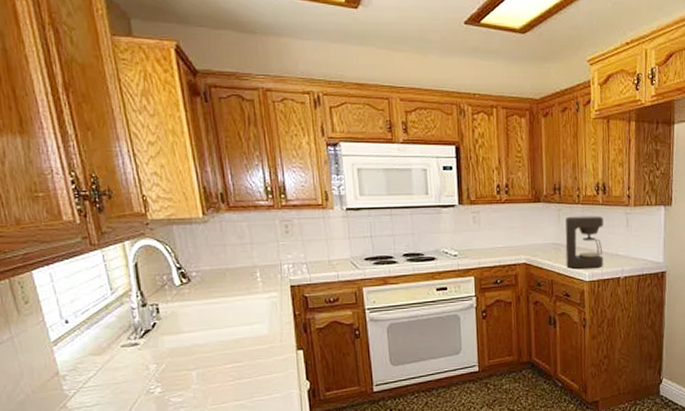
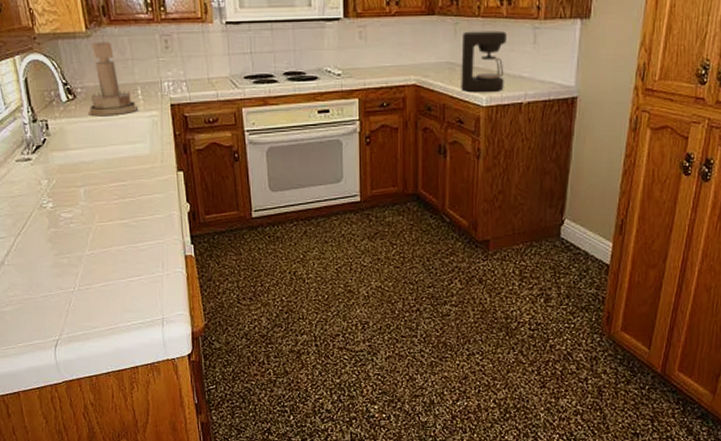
paper towel holder: none [204,227,256,299] -> present [89,42,138,117]

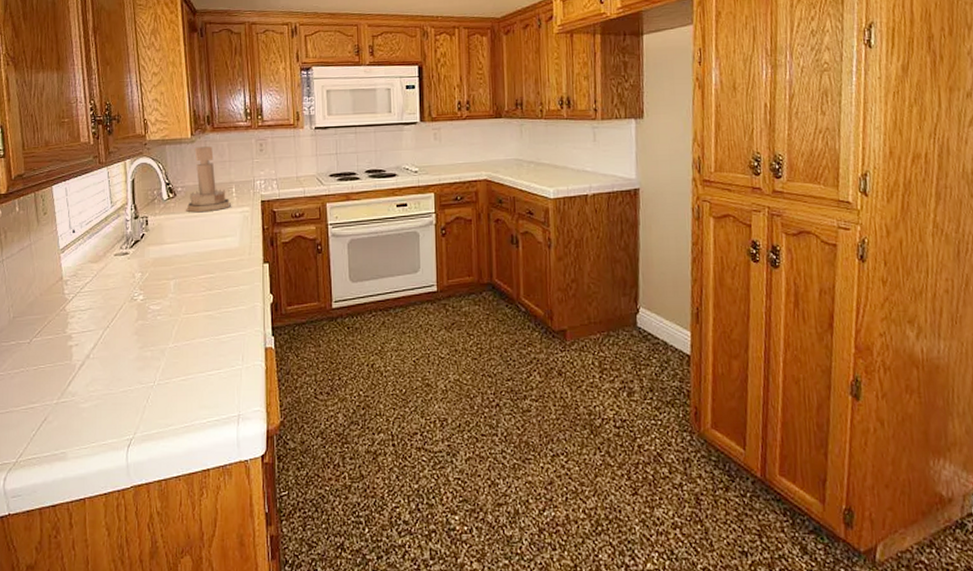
coffee maker: present [461,30,507,92] -> none [528,130,569,185]

